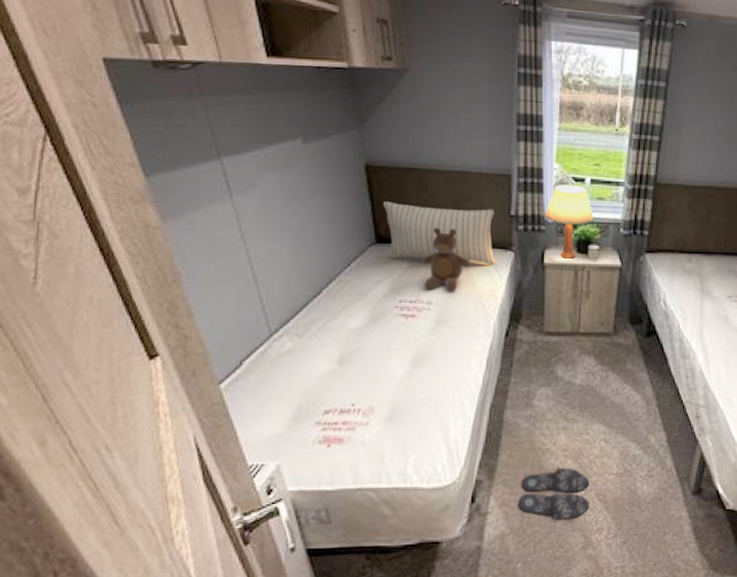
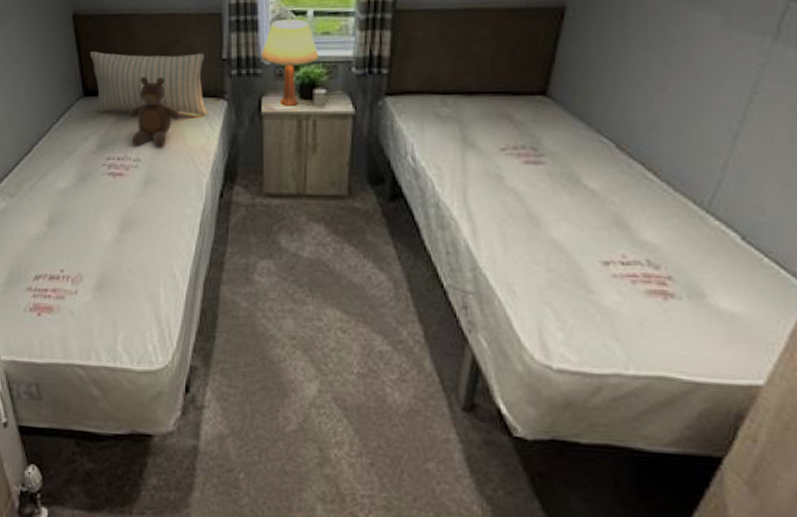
slippers: present [518,467,590,520] -> none [239,359,325,427]

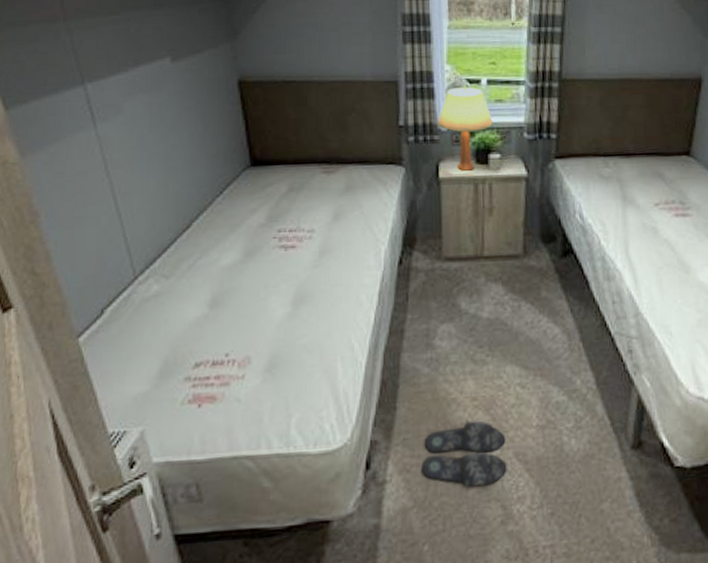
pillow: present [90,51,207,117] -> none [258,119,385,184]
teddy bear: present [129,76,180,148] -> none [302,144,357,217]
slippers: none [239,359,325,427] -> present [421,420,507,488]

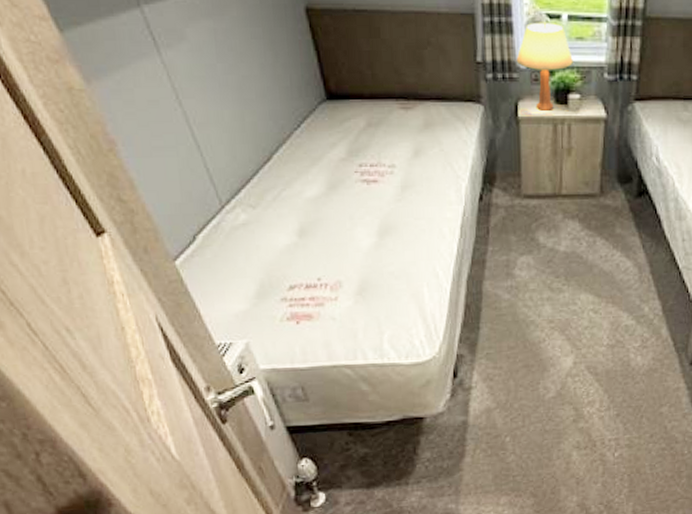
slippers: present [421,420,507,488] -> none [503,339,580,394]

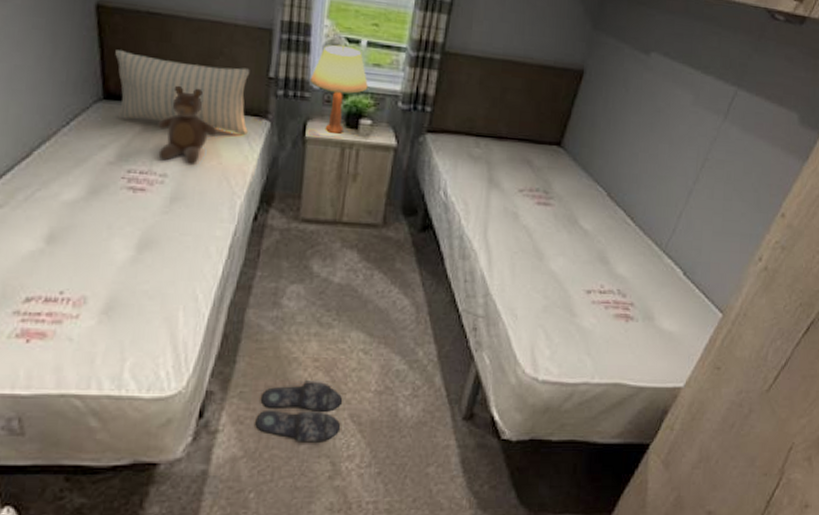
pillow: none [330,51,464,122] -> present [115,50,250,136]
teddy bear: none [380,79,436,153] -> present [157,85,218,164]
slippers: none [503,339,580,394] -> present [255,380,343,444]

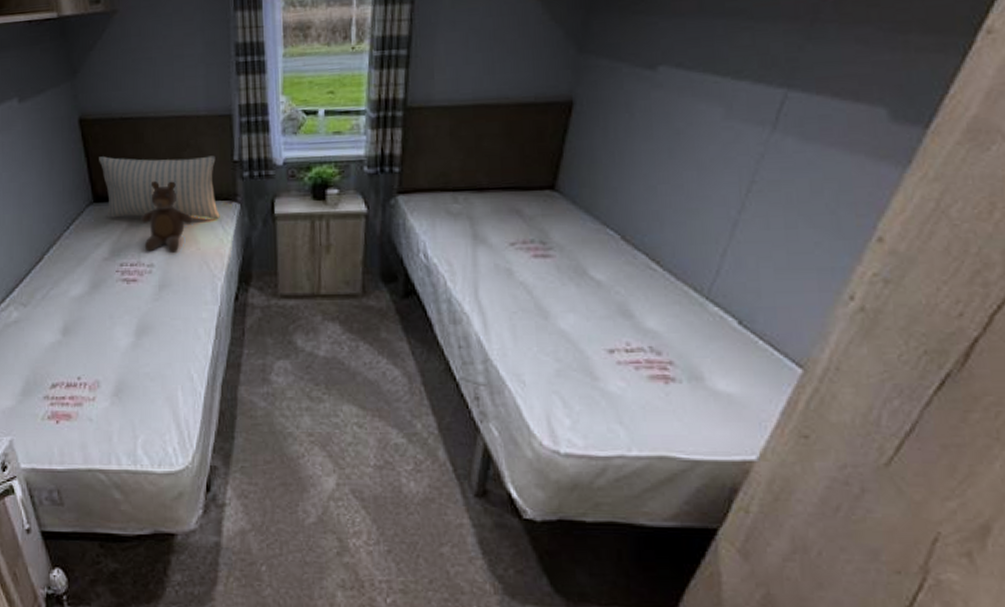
slippers: present [255,380,343,444] -> none [259,455,344,519]
table lamp: present [309,44,368,134] -> none [272,118,331,207]

